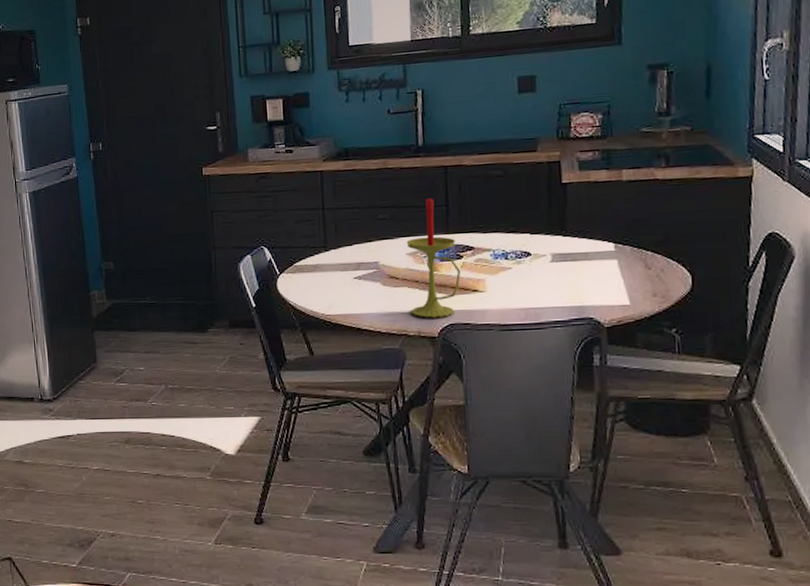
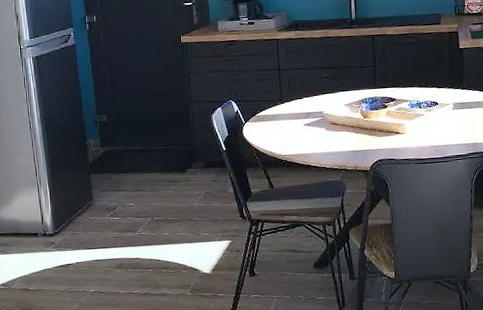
candle: present [406,198,461,318] -> none [344,60,386,156]

